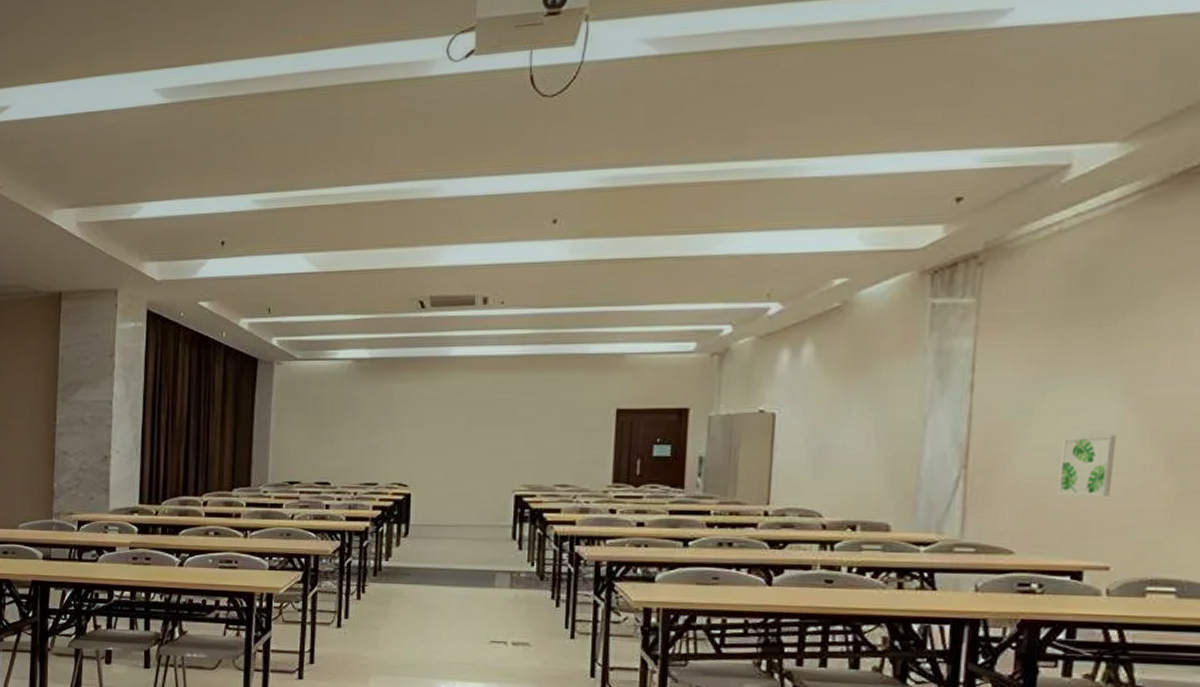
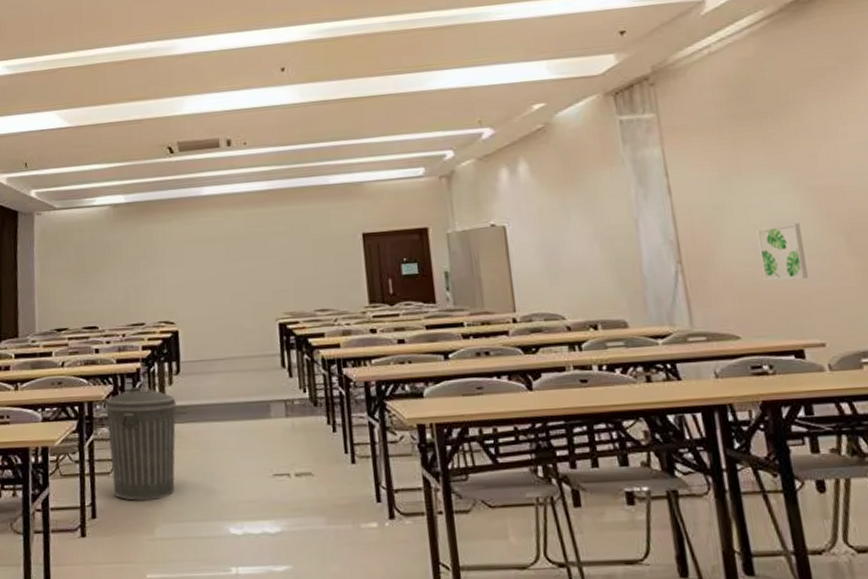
trash can: none [331,545,402,653] -> present [105,387,177,501]

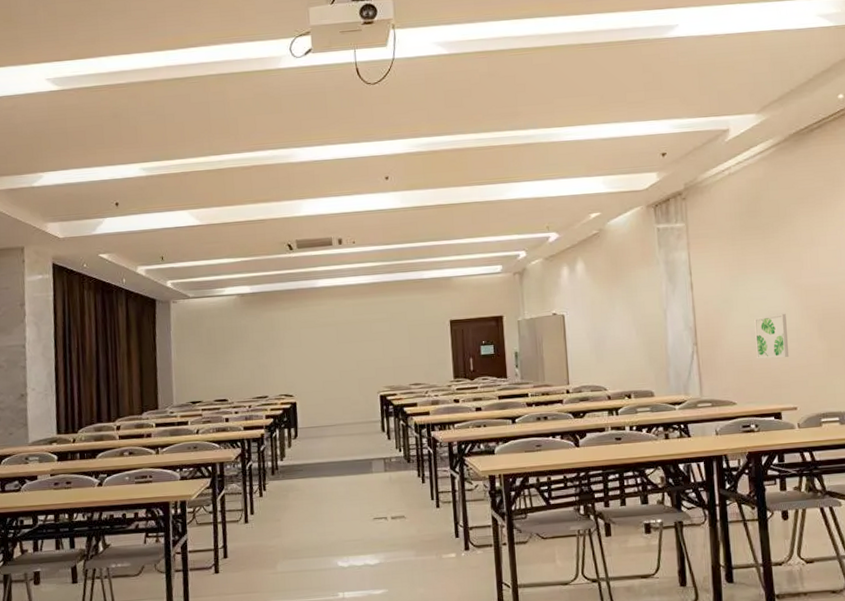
trash can: present [105,387,177,501] -> none [234,449,295,543]

